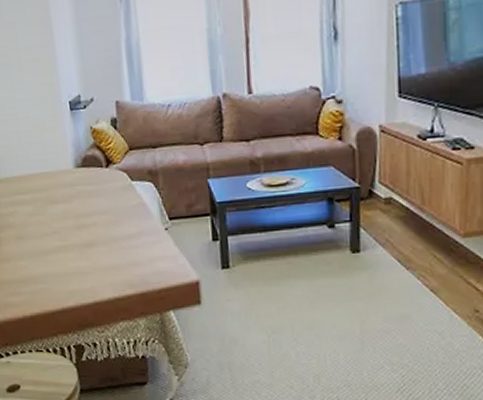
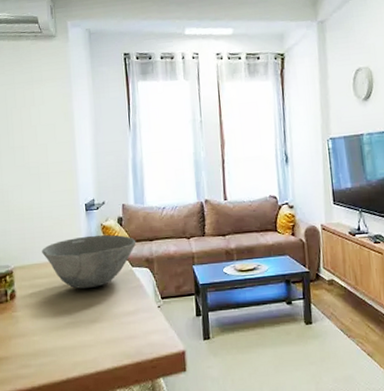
bowl: none [21,140,136,207] -> present [42,234,136,289]

